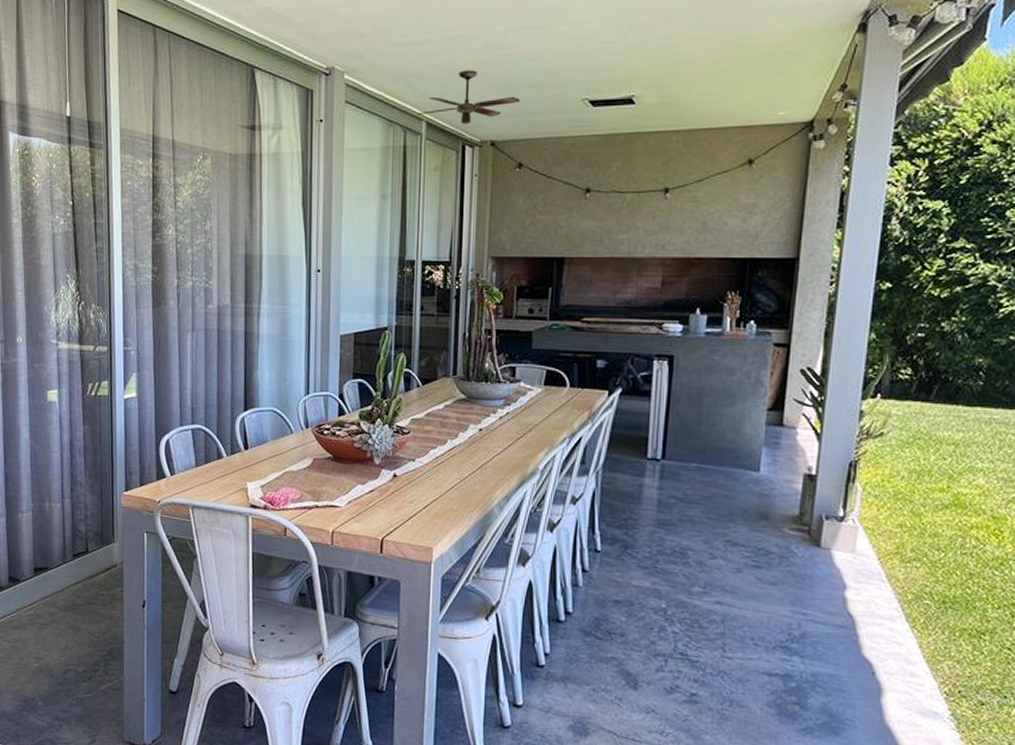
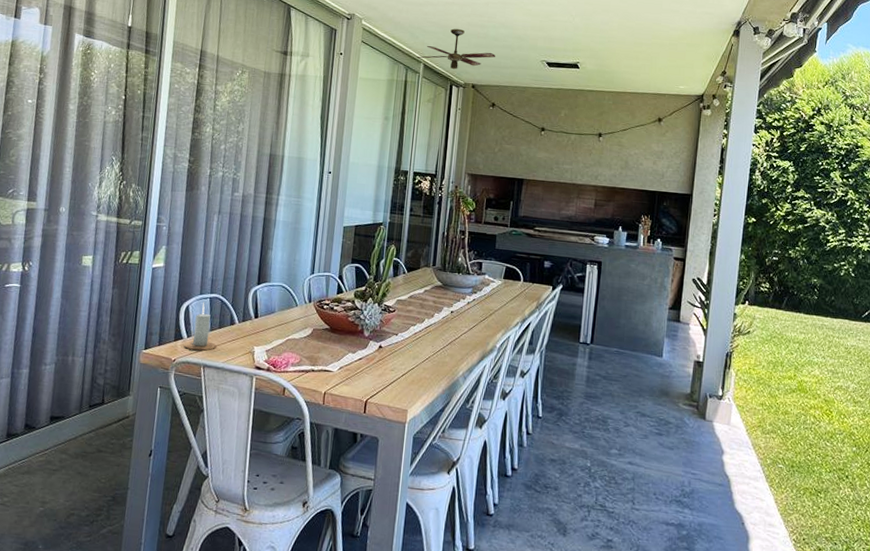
candle: none [168,434,205,490] -> present [184,301,217,351]

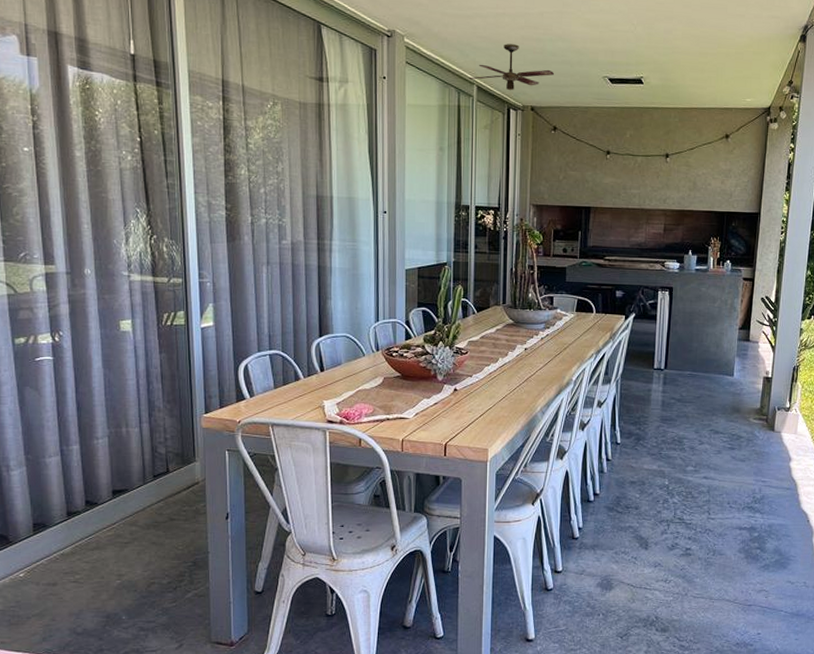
candle: present [184,301,217,351] -> none [247,359,283,409]

